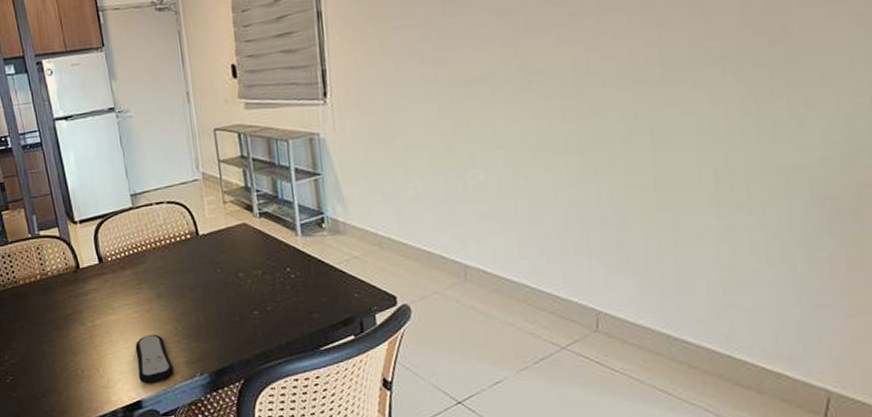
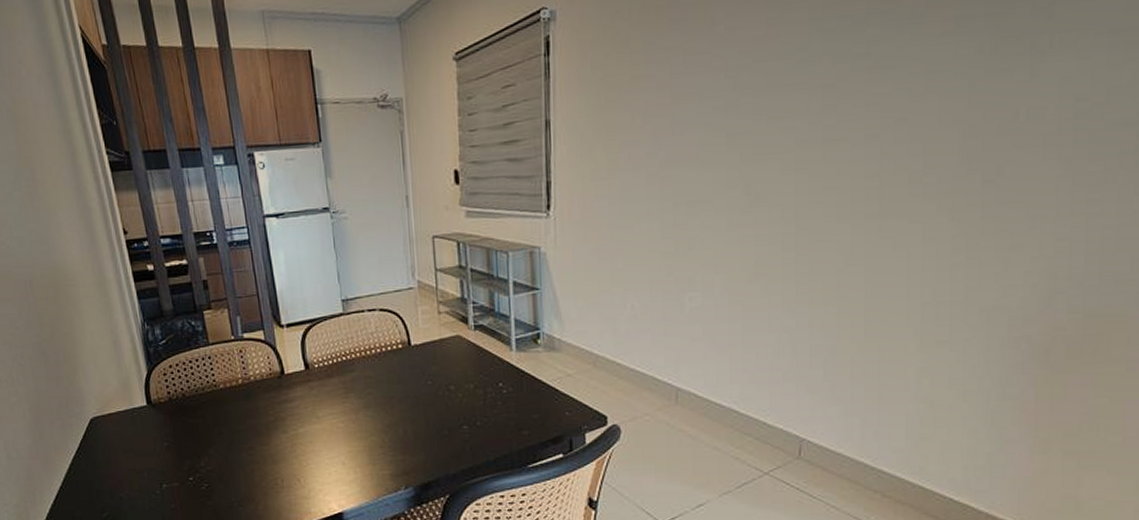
remote control: present [135,334,175,384] -> none [339,445,378,496]

